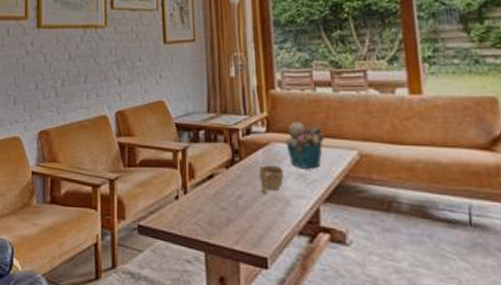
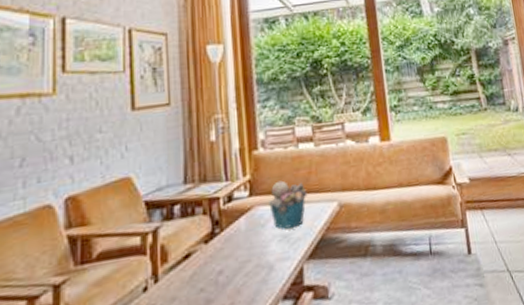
cup: present [259,165,284,194] -> none [241,230,267,264]

